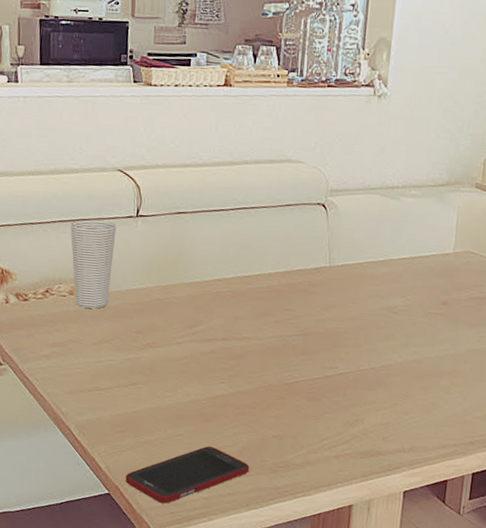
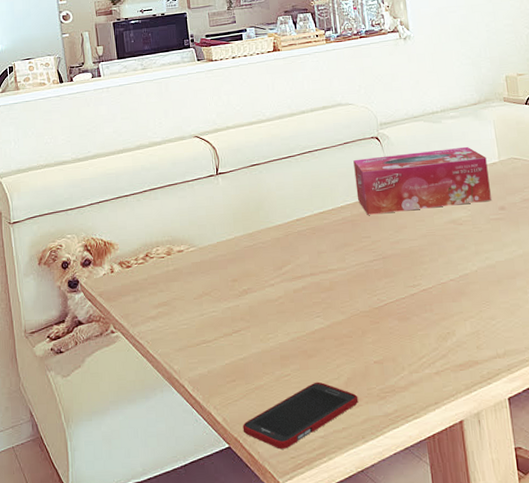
cup: present [70,219,117,309] -> none [160,183,203,266]
tissue box: none [288,225,441,294] -> present [353,146,491,215]

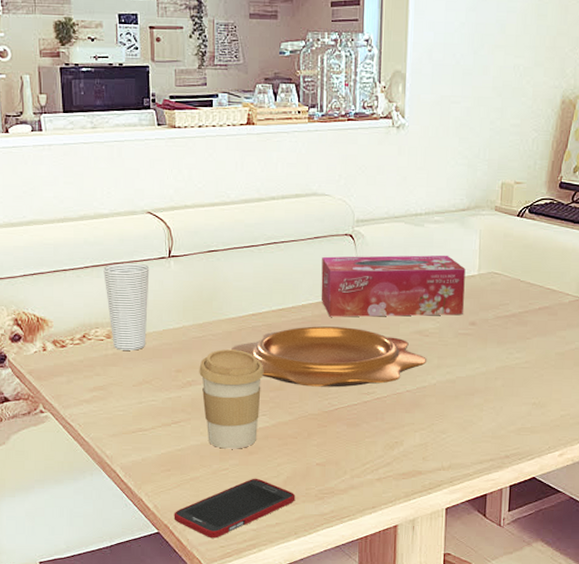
cup: none [160,183,203,266] -> present [103,263,150,350]
coffee cup: none [253,254,314,354] -> present [199,349,264,449]
decorative bowl: none [280,223,464,285] -> present [230,326,426,388]

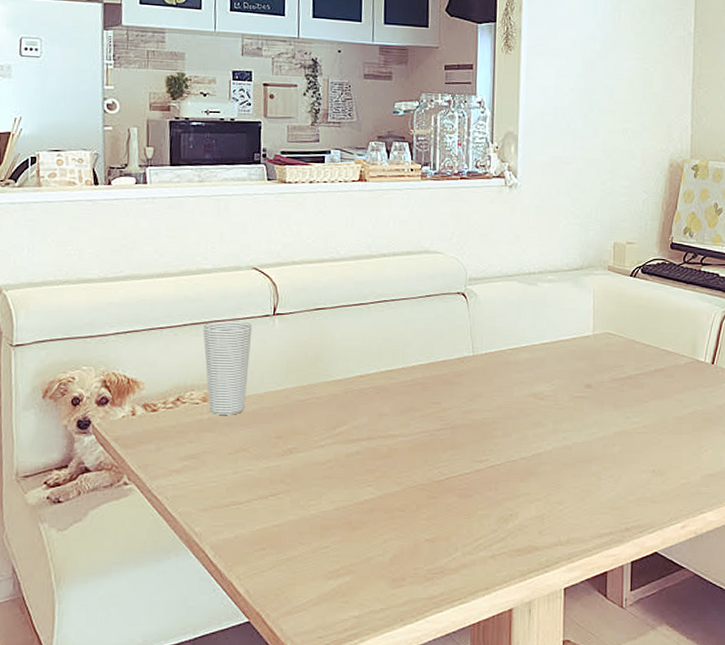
cell phone: present [174,478,296,538] -> none [267,557,402,628]
coffee cup: present [199,349,264,449] -> none [301,413,371,524]
decorative bowl: present [230,326,426,388] -> none [335,388,541,455]
tissue box: present [321,255,466,317] -> none [432,314,580,379]

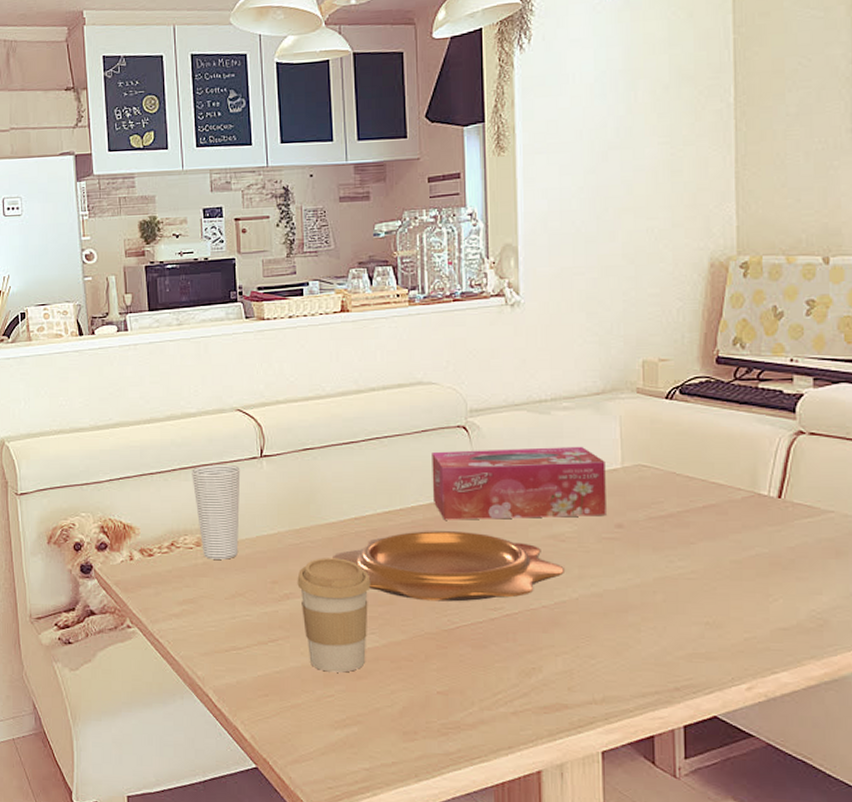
coffee cup: none [301,413,371,524] -> present [297,558,371,673]
decorative bowl: none [335,388,541,455] -> present [331,531,564,602]
tissue box: none [432,314,580,379] -> present [432,446,606,520]

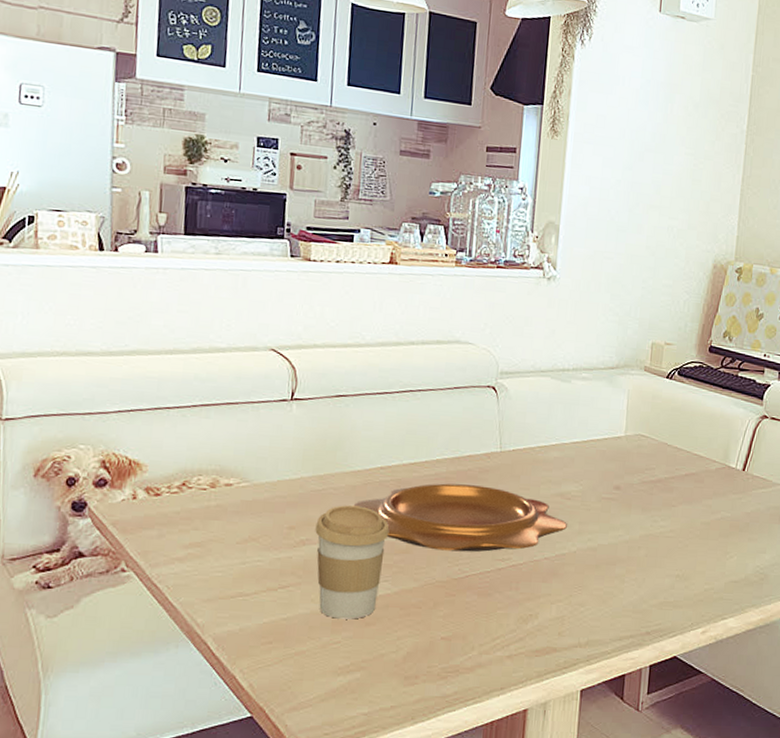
cup: present [192,464,241,559] -> none [213,403,268,503]
tissue box: present [432,446,606,520] -> none [457,408,612,478]

